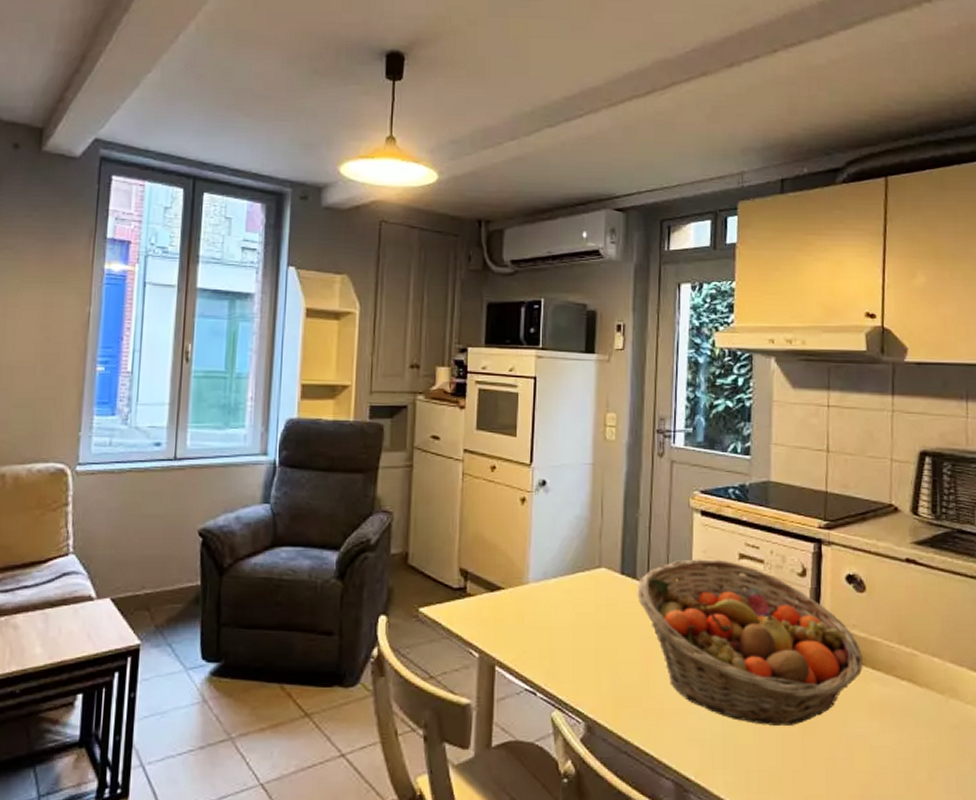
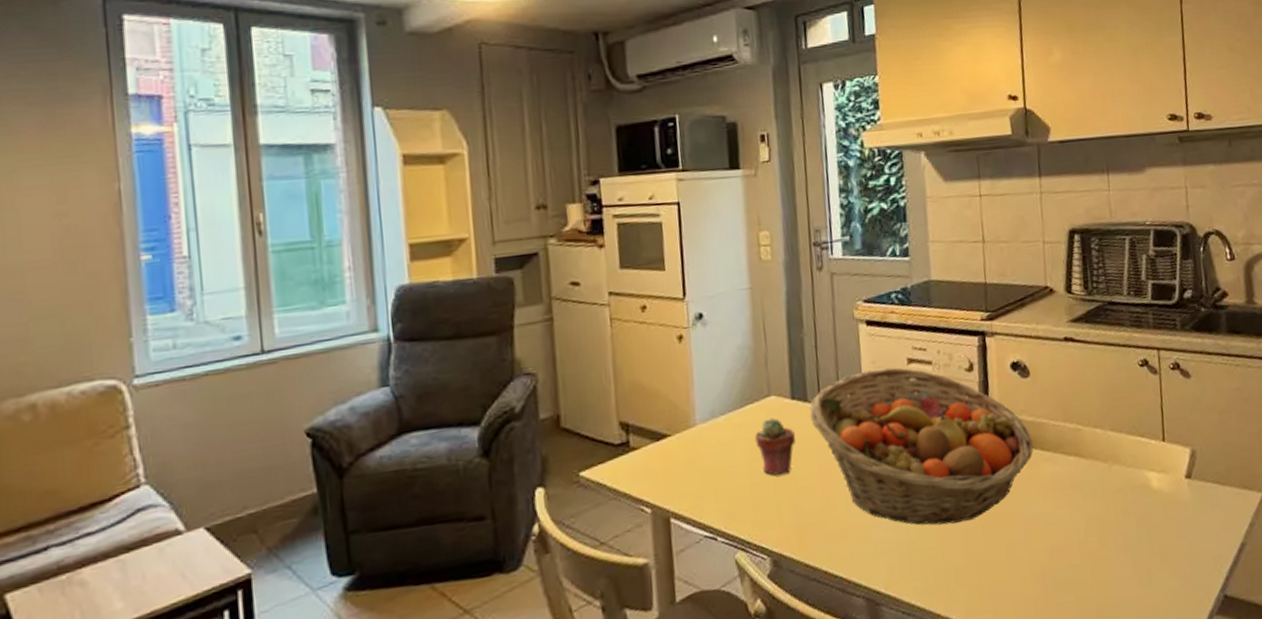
potted succulent: none [582,589,621,645] -> present [755,418,796,476]

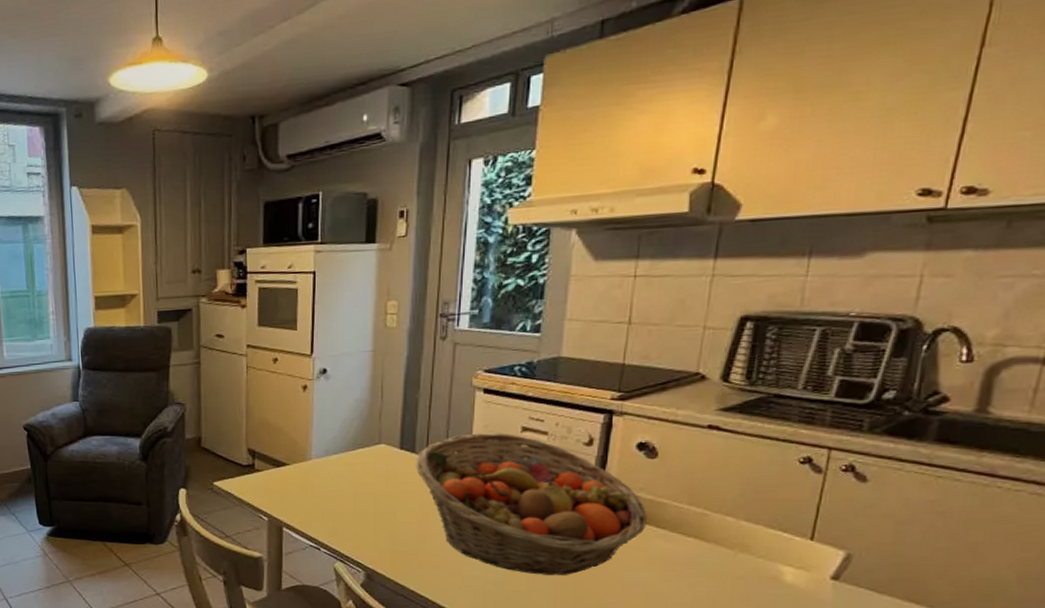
potted succulent: present [755,418,796,476] -> none [362,462,399,509]

